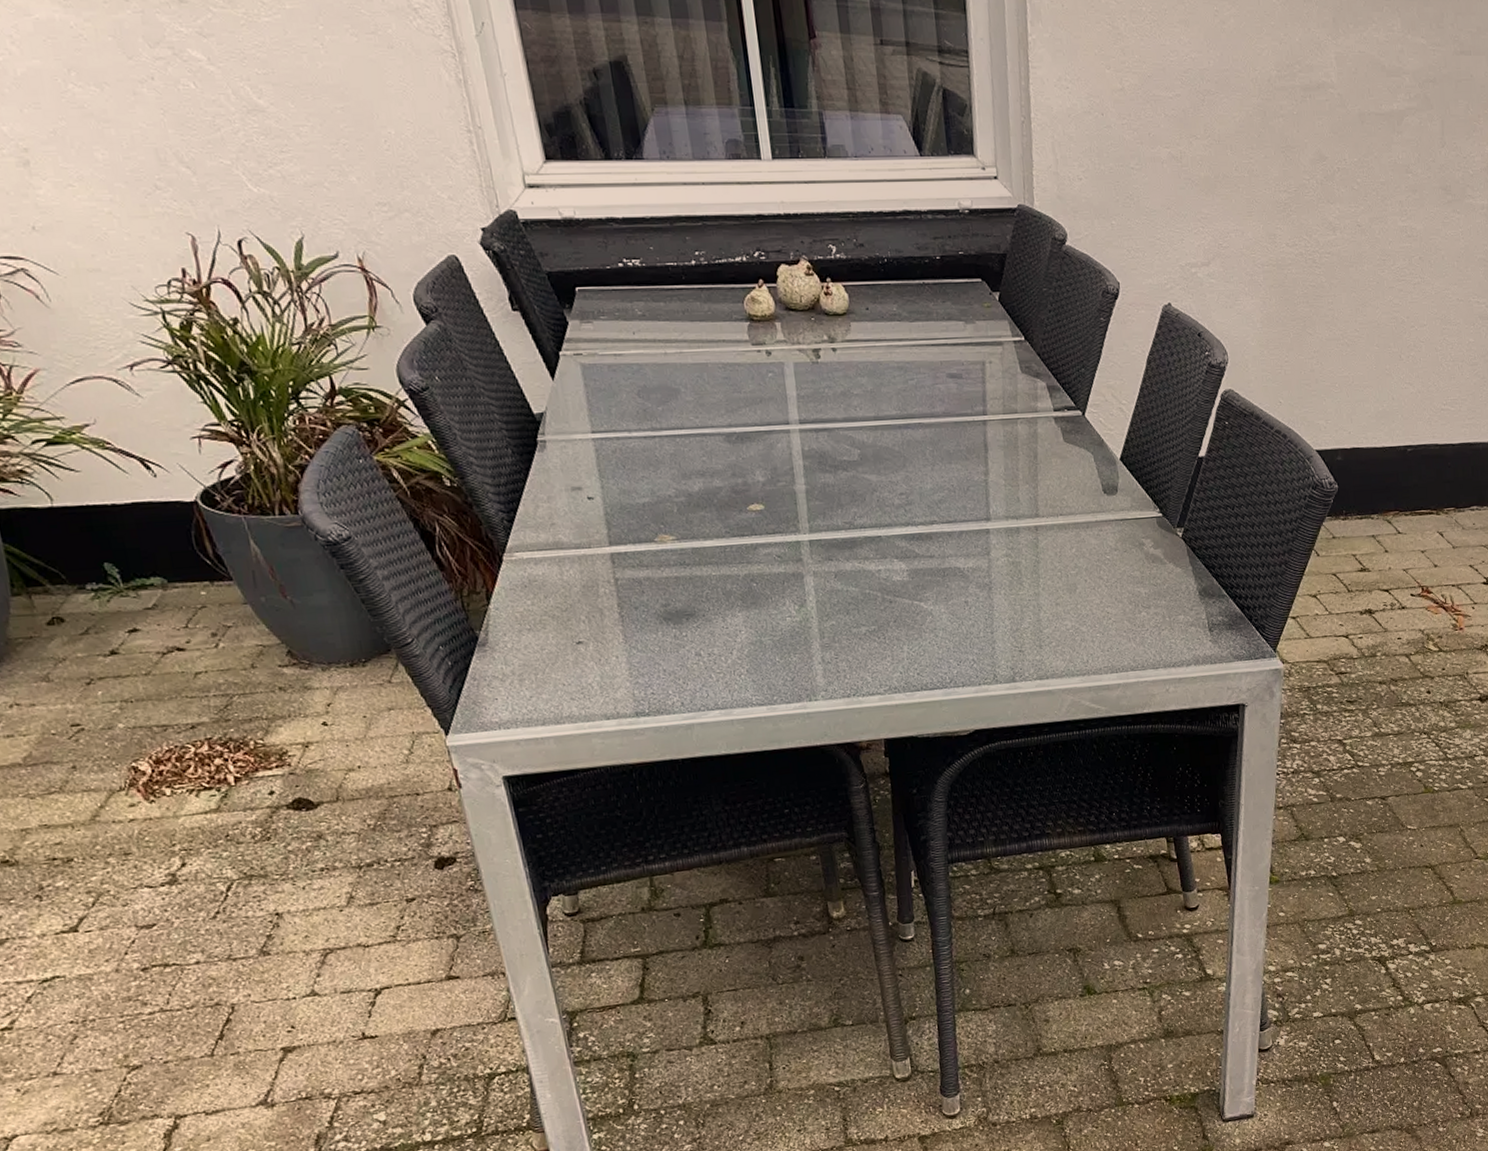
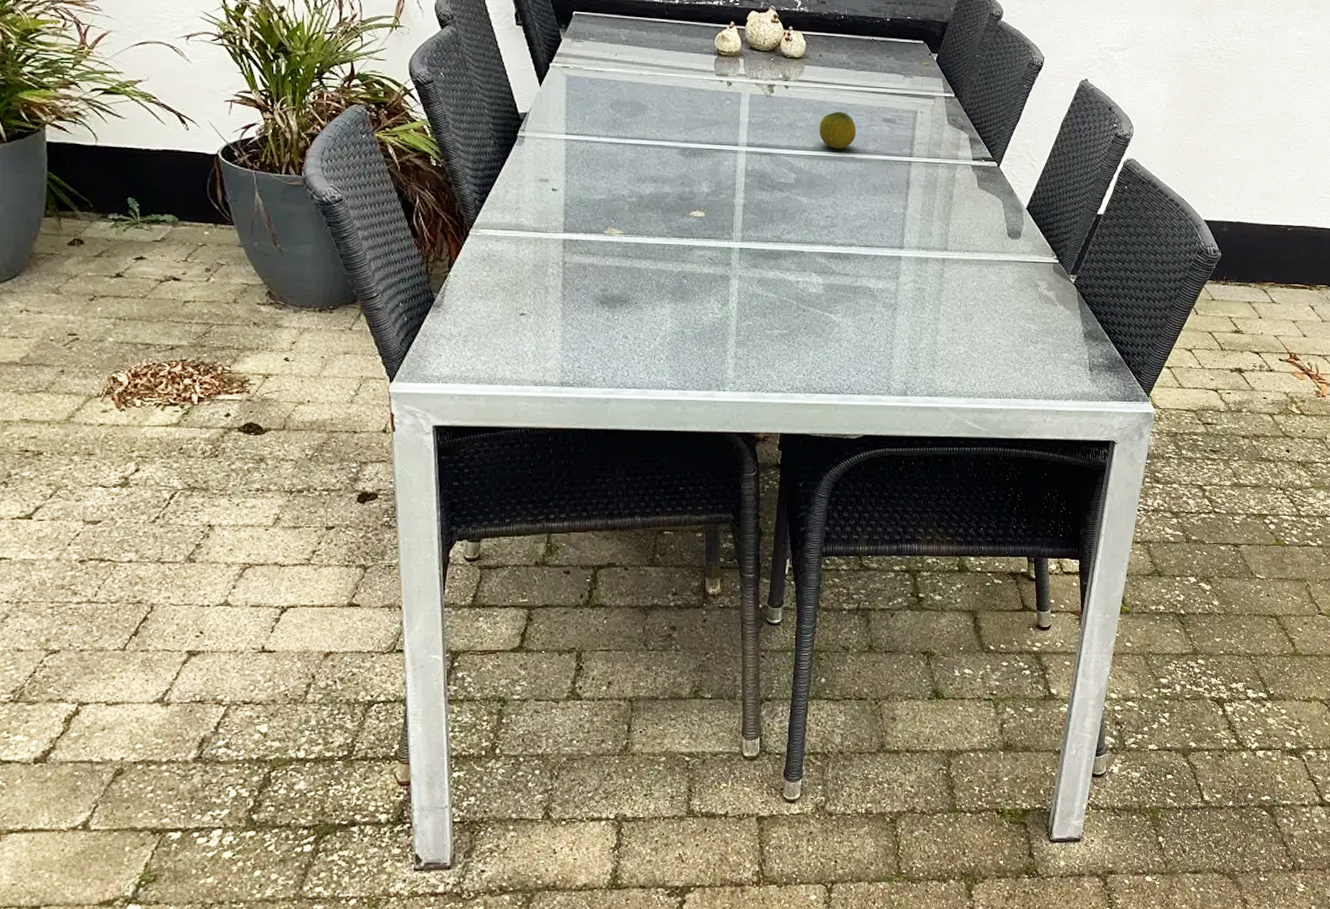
fruit: none [877,371,921,416] -> present [819,111,857,149]

